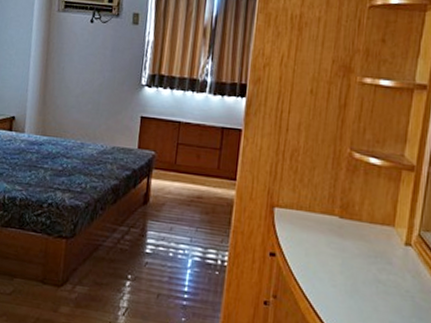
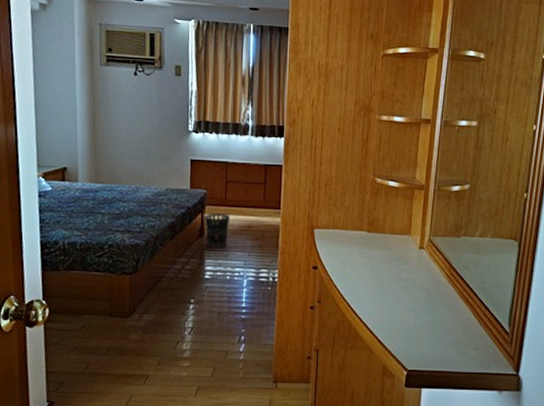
wastebasket: none [149,178,179,219] -> present [204,213,231,248]

